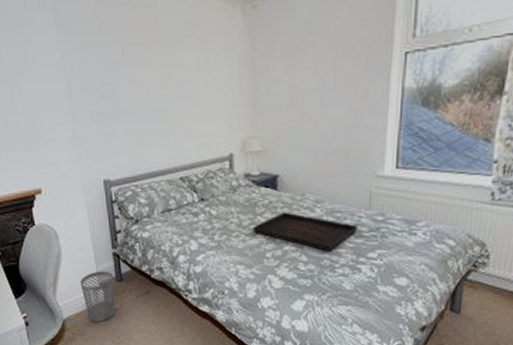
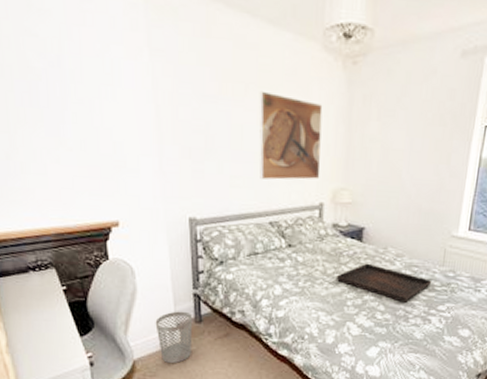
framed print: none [160,48,227,135] -> present [259,90,323,180]

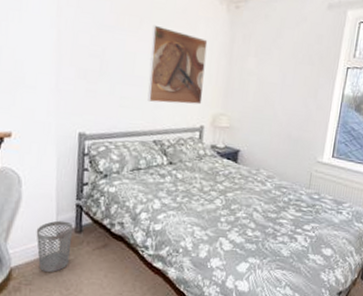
serving tray: present [336,263,432,302] -> none [211,182,299,221]

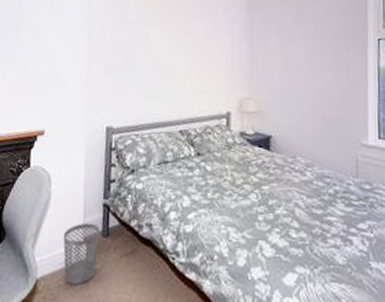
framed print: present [147,24,208,105] -> none [172,17,228,91]

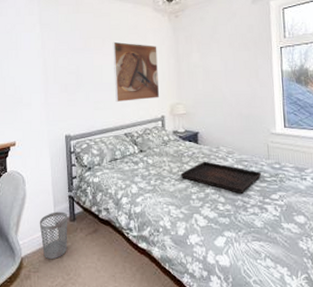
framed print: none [172,17,228,91] -> present [112,41,160,102]
serving tray: none [245,173,348,219] -> present [180,161,262,193]

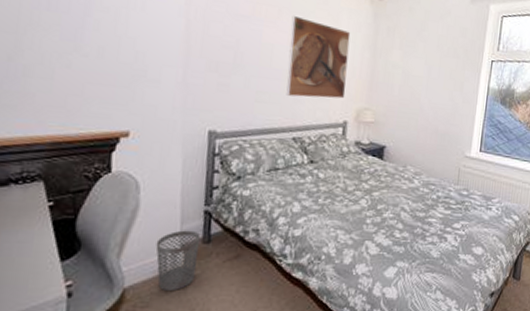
serving tray: present [180,161,262,193] -> none [356,180,448,220]

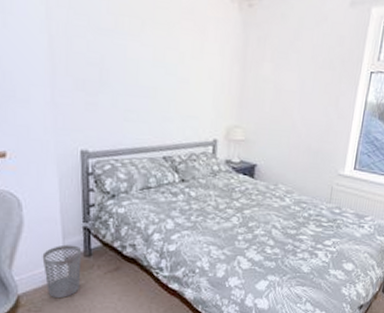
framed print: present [286,15,351,99] -> none [154,27,219,116]

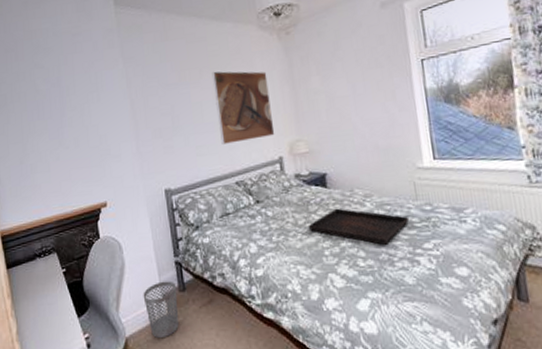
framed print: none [154,27,219,116] -> present [211,71,275,144]
serving tray: none [227,199,320,237] -> present [308,208,410,245]

